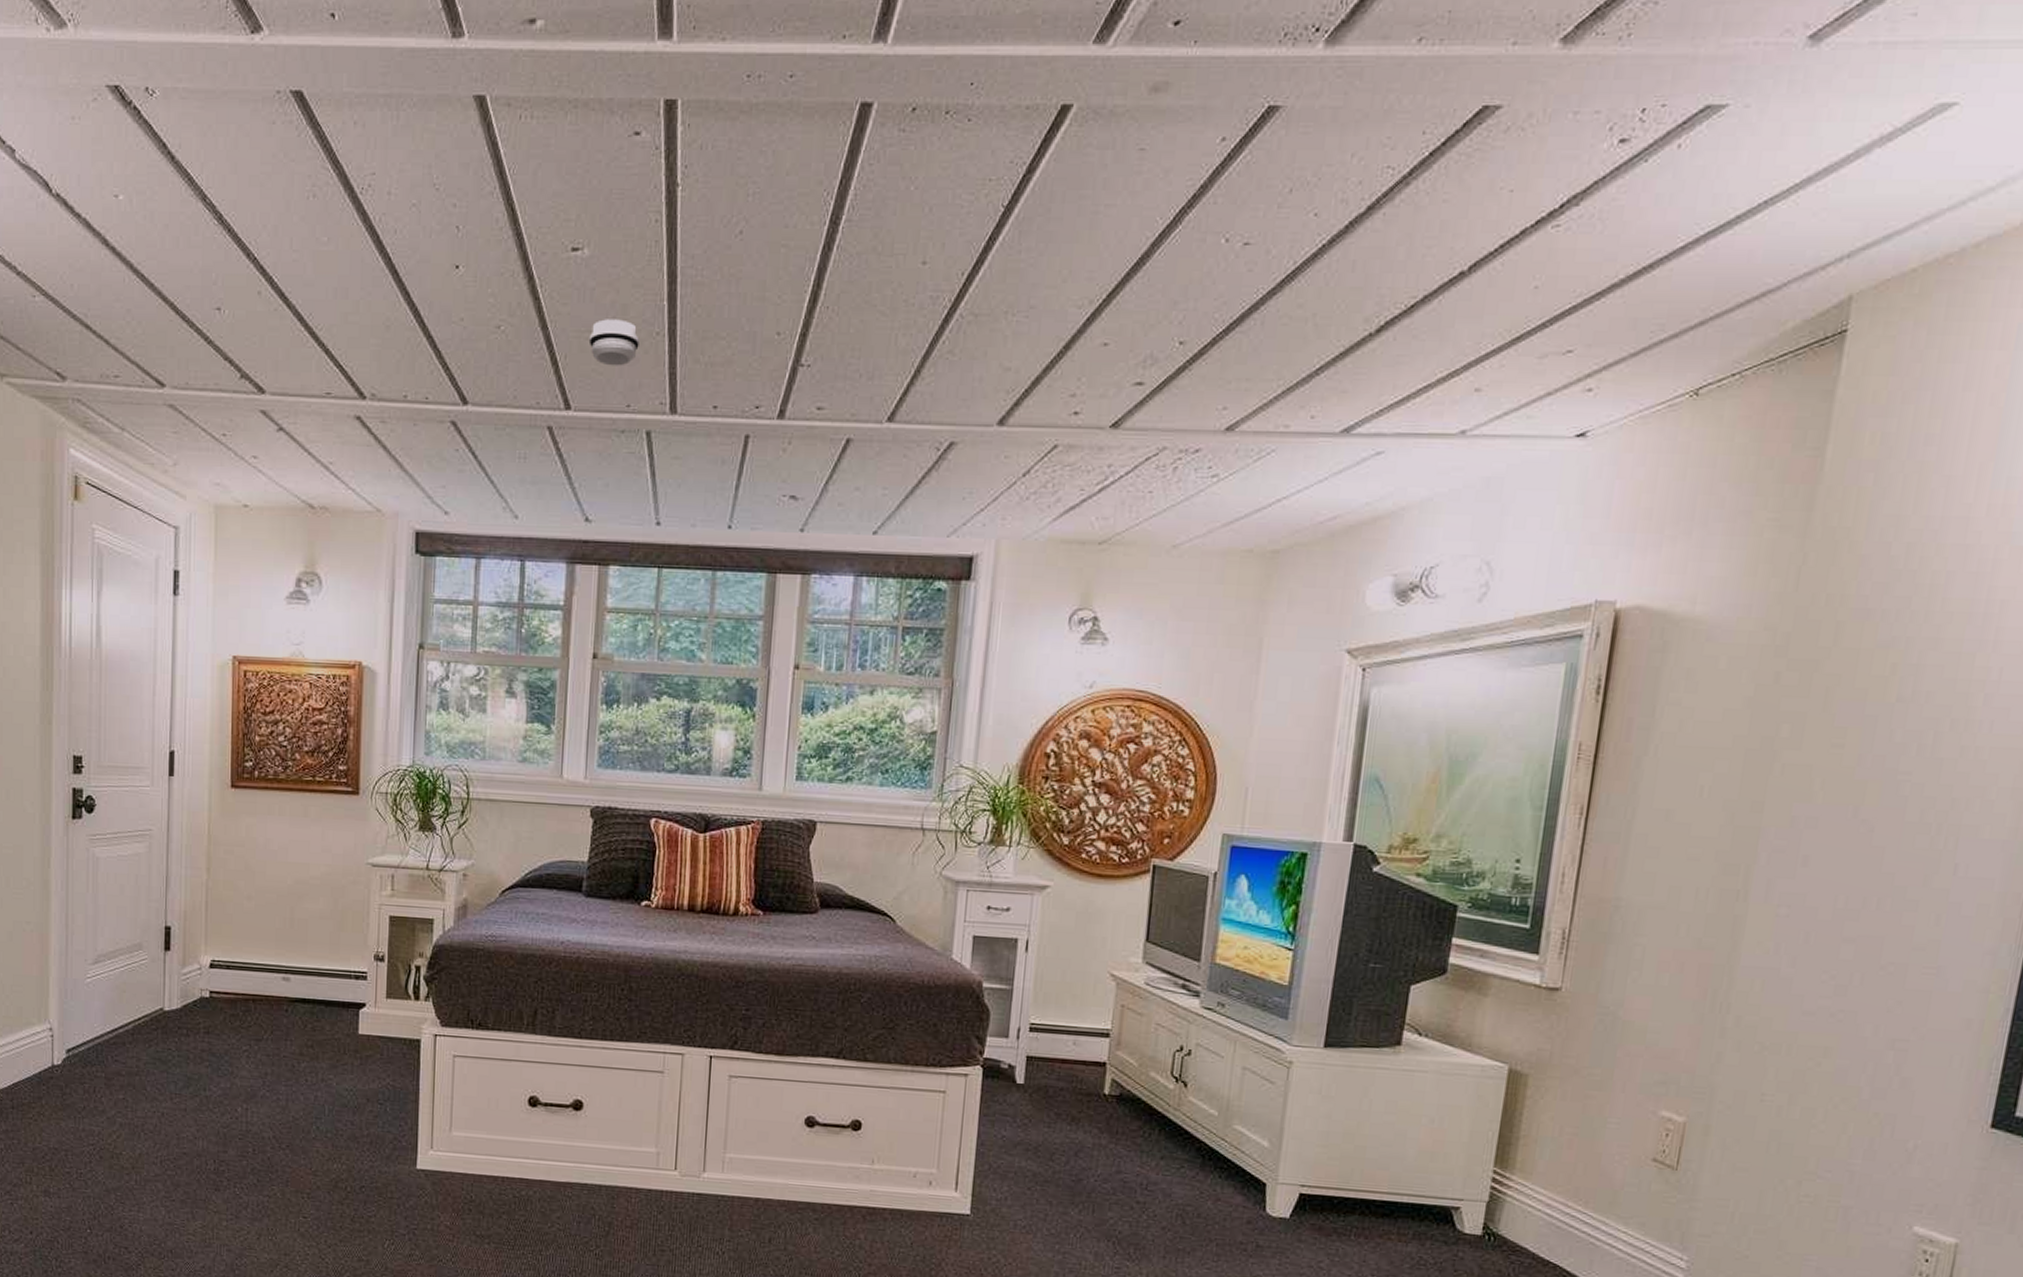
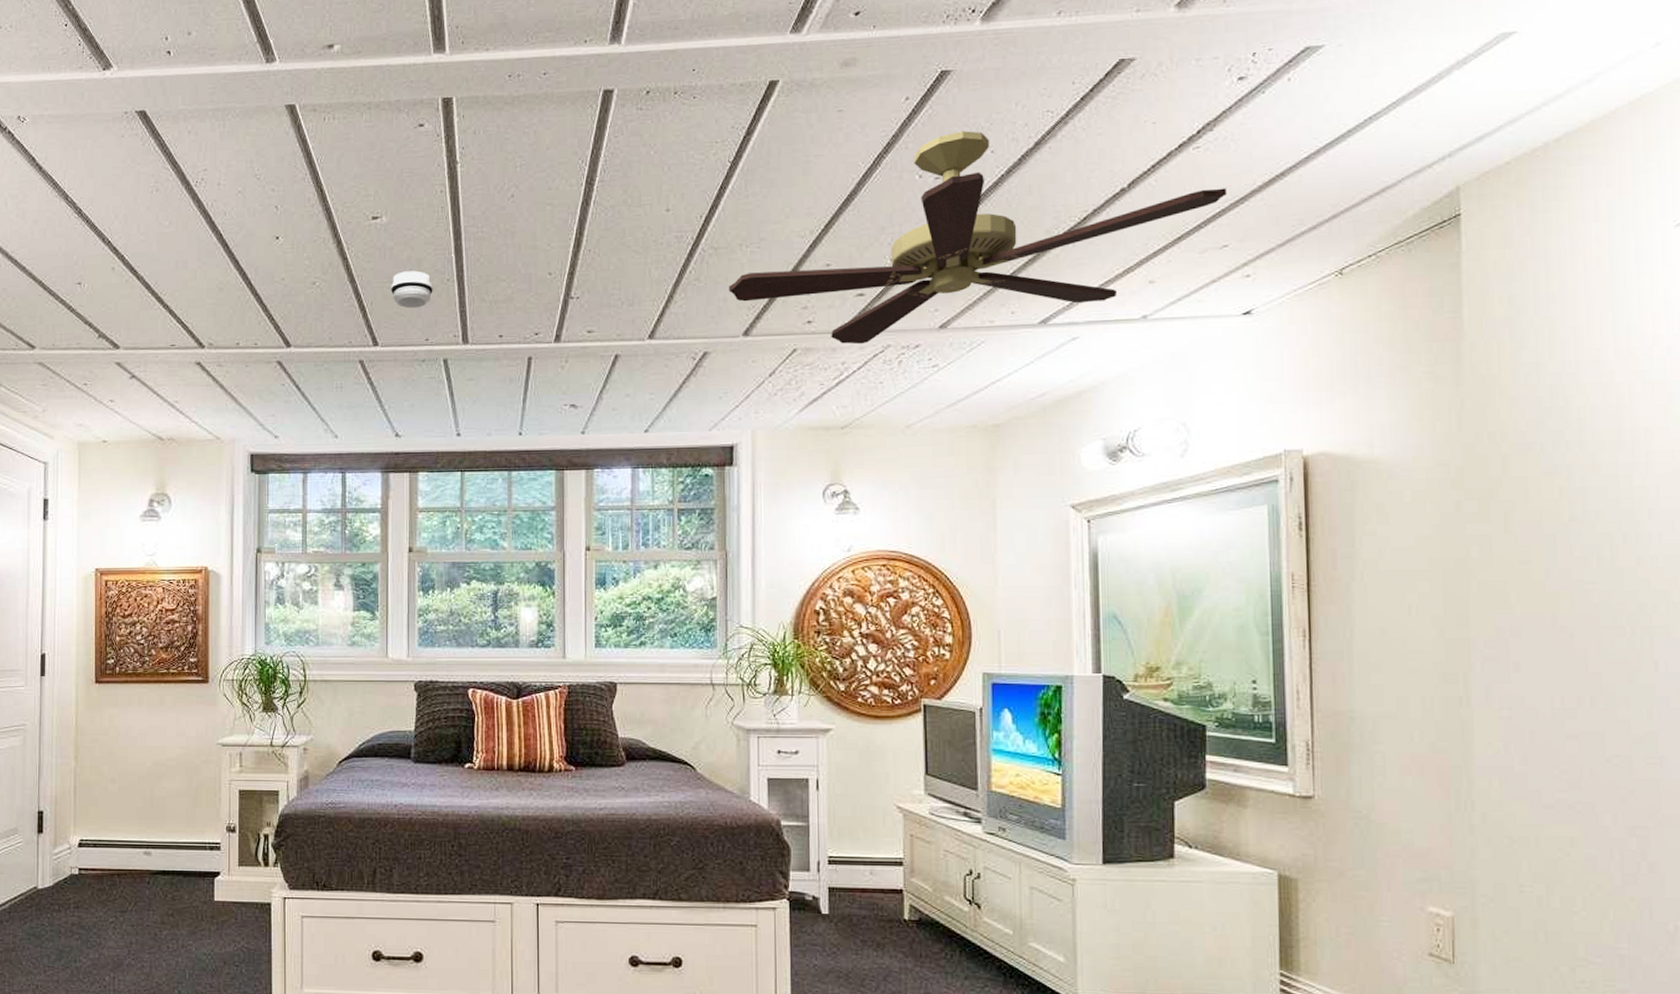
ceiling fan: none [986,186,1583,444] -> present [728,131,1227,345]

